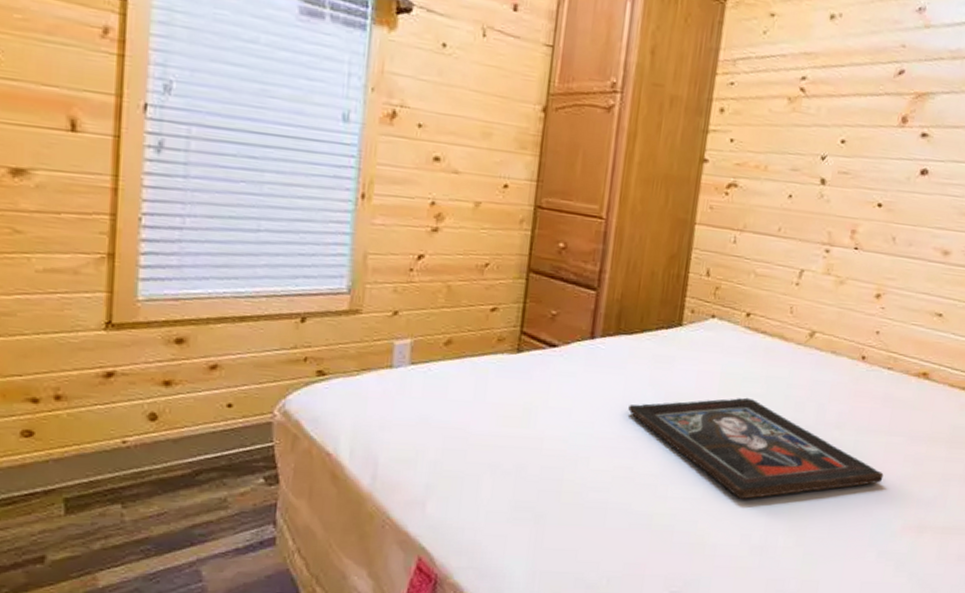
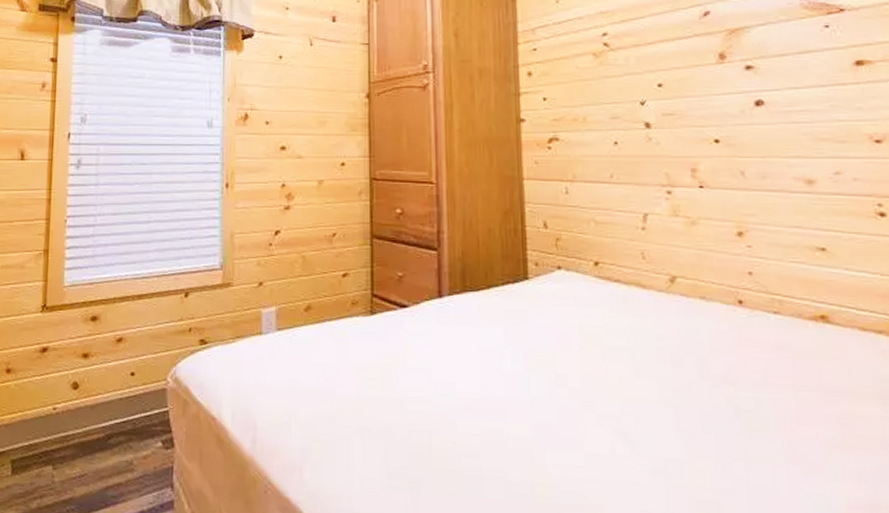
religious icon: present [628,397,884,499] -> none [487,351,804,467]

